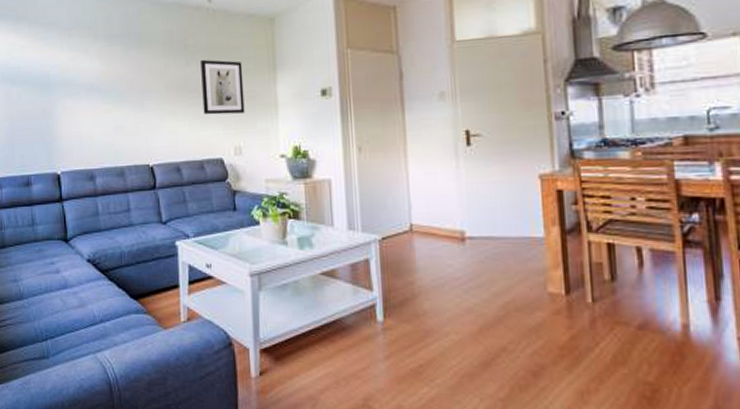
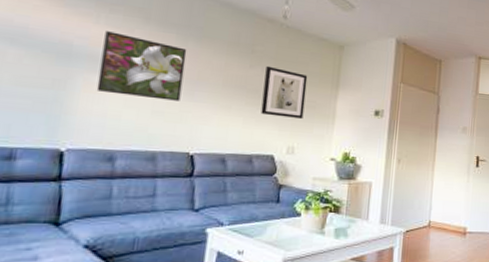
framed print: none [69,55,134,115] -> present [96,31,187,101]

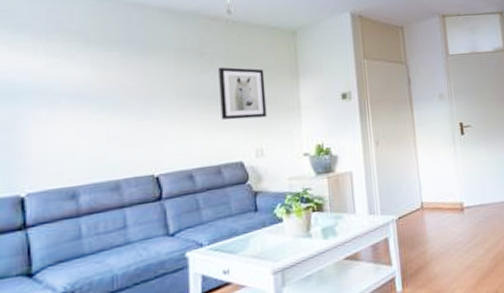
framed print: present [96,31,187,101] -> none [46,61,135,127]

